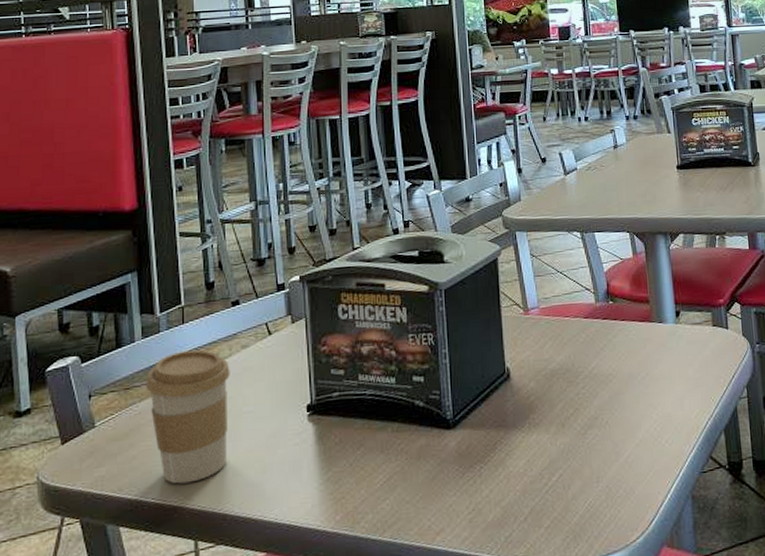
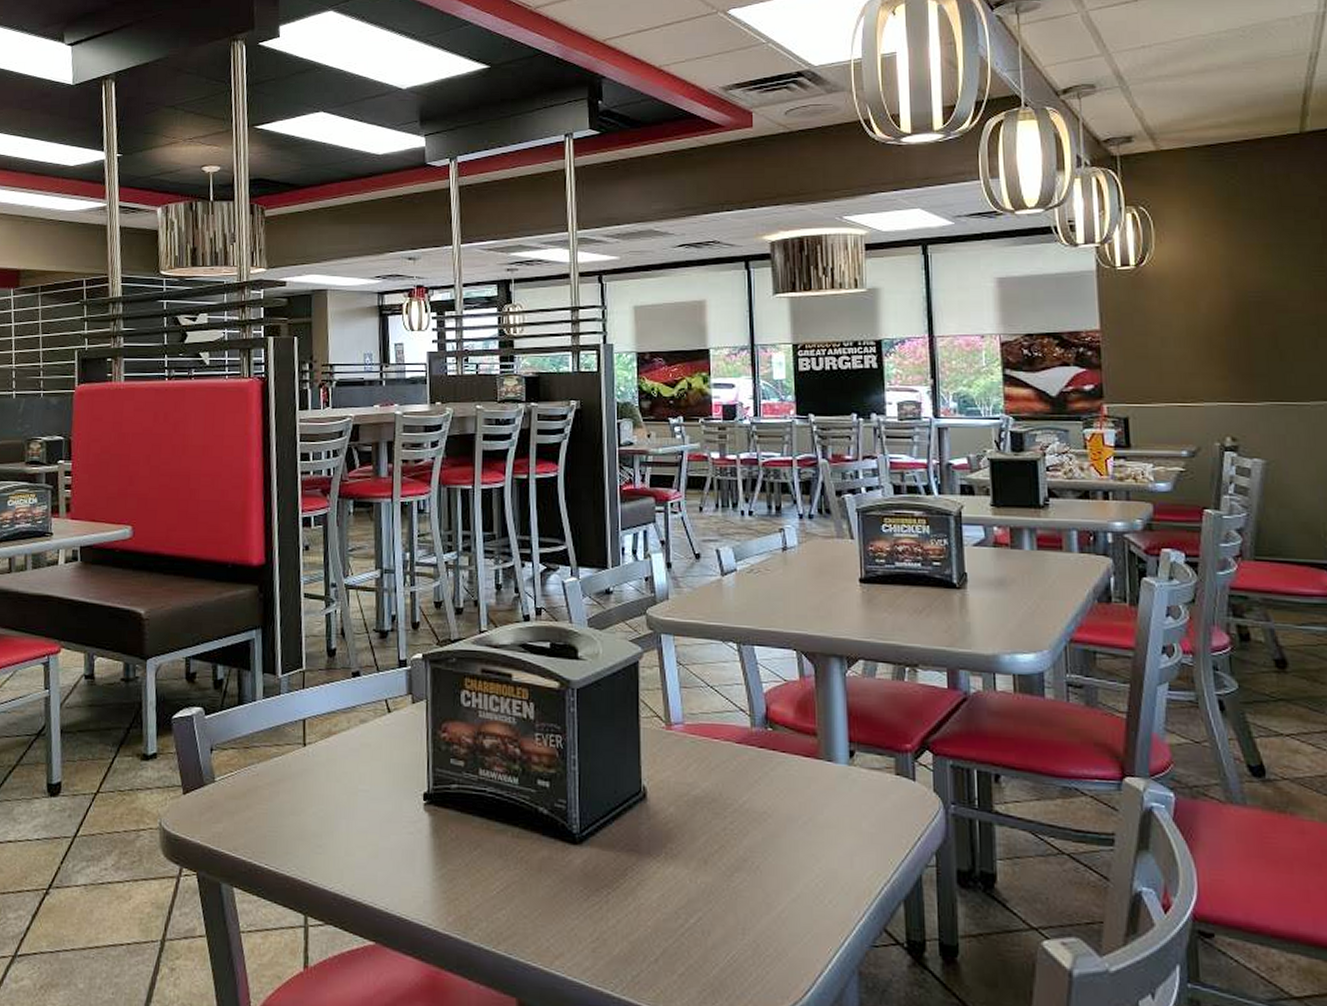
coffee cup: present [145,349,230,484] -> none [264,716,347,855]

